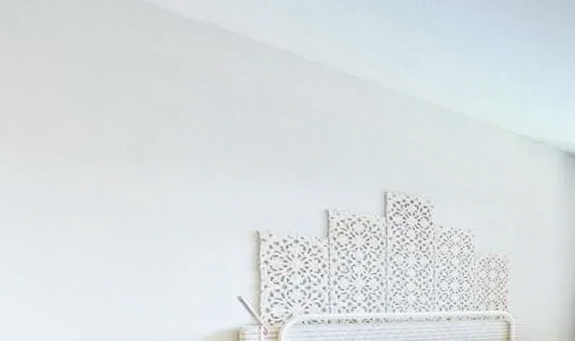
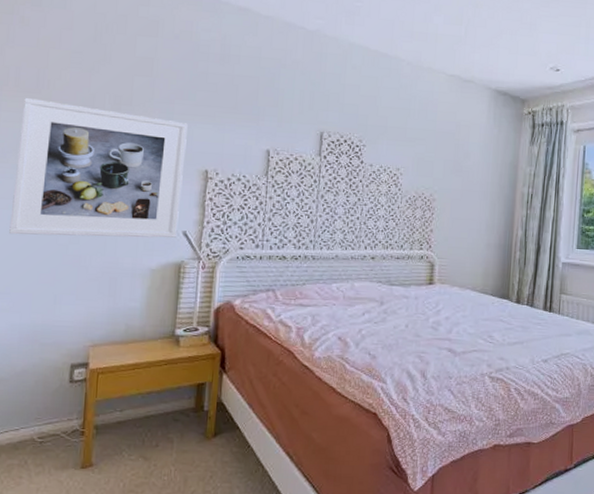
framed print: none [14,146,231,304] -> present [9,98,188,238]

